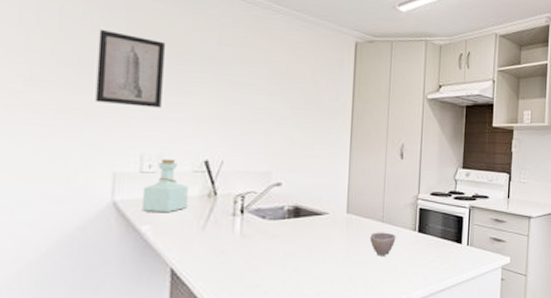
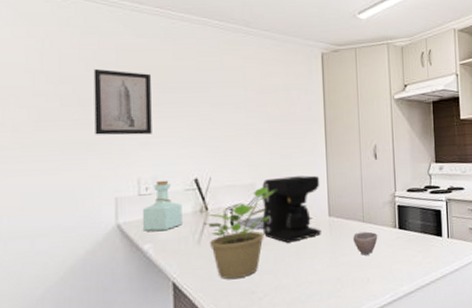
potted plant: none [211,176,294,270] -> present [204,186,276,280]
coffee maker: none [274,168,341,237] -> present [262,175,321,243]

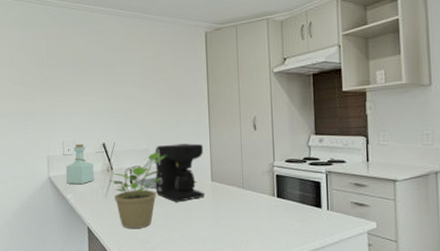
wall art: present [93,69,152,135] -> none [32,55,72,107]
cup: present [353,231,378,255] -> none [233,197,257,219]

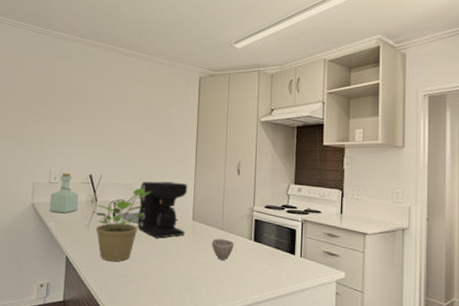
cup: none [233,197,257,219] -> present [212,238,234,260]

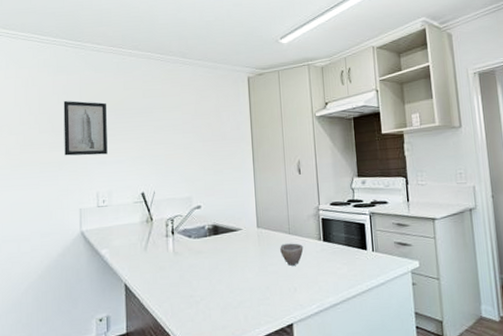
wall art: none [24,83,66,136] -> present [63,101,108,156]
bottle: present [49,173,79,214] -> none [100,194,132,239]
potted plant: present [93,187,151,262] -> none [149,199,210,284]
coffee maker: present [137,181,188,238] -> none [198,189,250,252]

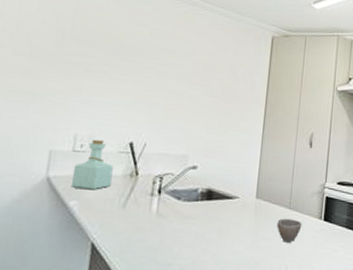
wall art: present [63,101,108,156] -> none [41,23,104,93]
bottle: none [100,194,132,239] -> present [71,139,113,190]

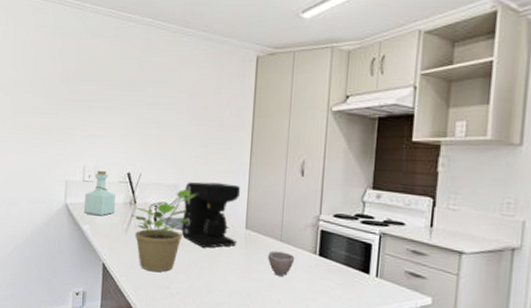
potted plant: none [131,159,208,249] -> present [131,188,198,272]
coffee maker: none [188,152,253,219] -> present [181,182,241,248]

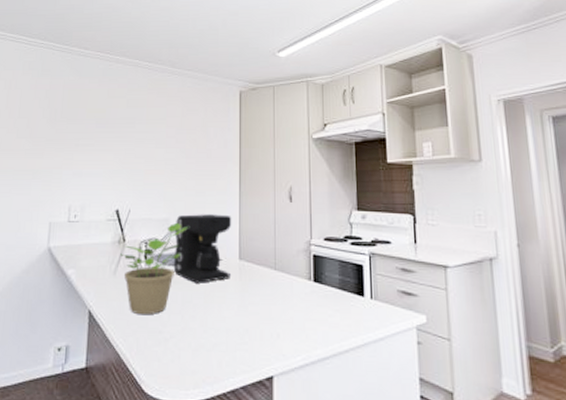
bottle: present [83,170,115,216] -> none [68,209,103,258]
cup: present [268,250,295,276] -> none [264,280,290,307]

